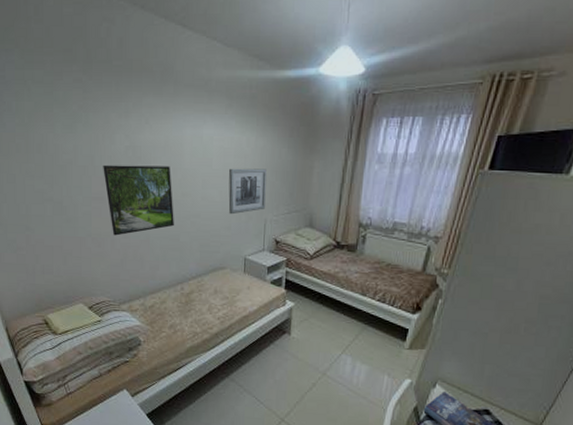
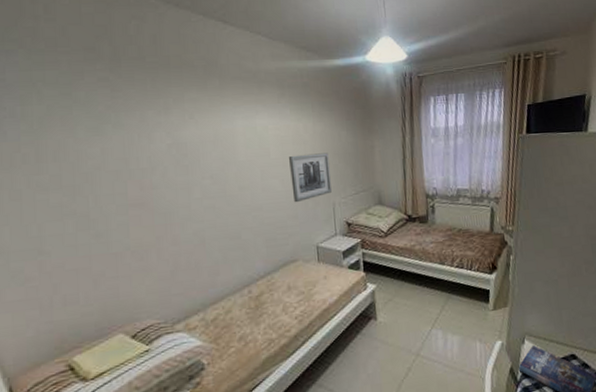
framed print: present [103,164,174,236] -> none [141,160,233,245]

